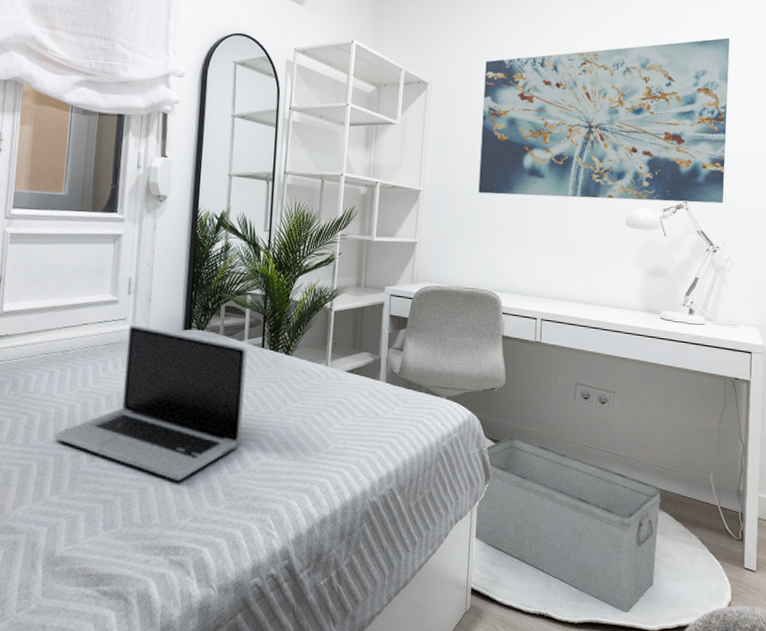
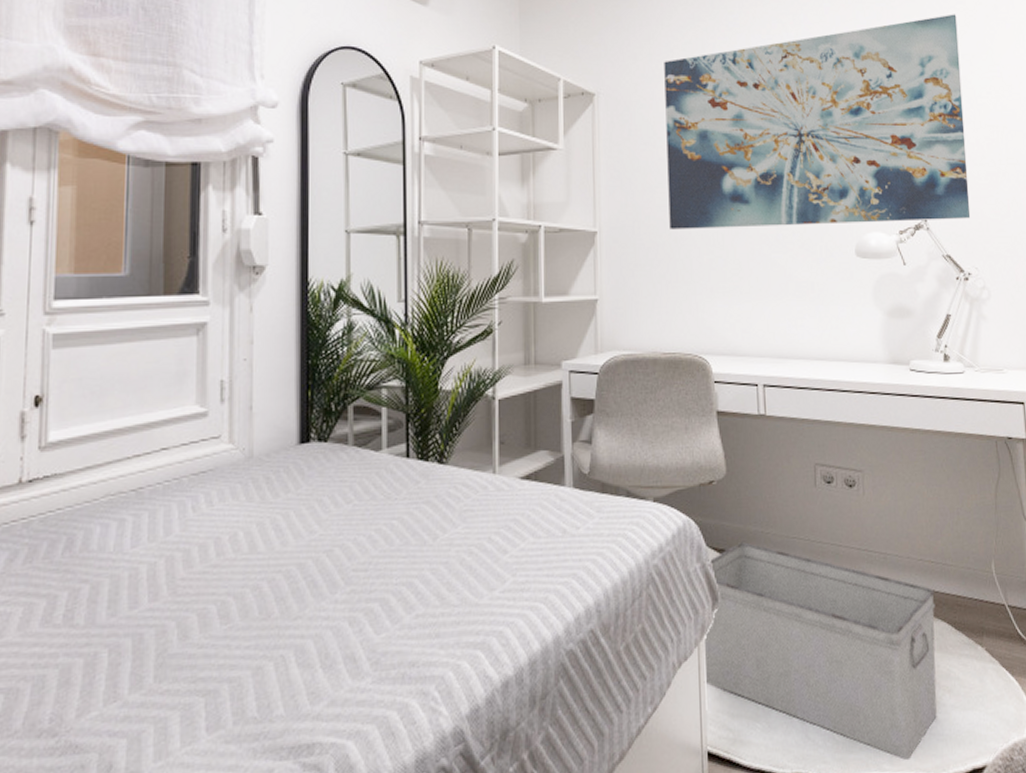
laptop: present [54,324,247,480] -> none [130,443,387,652]

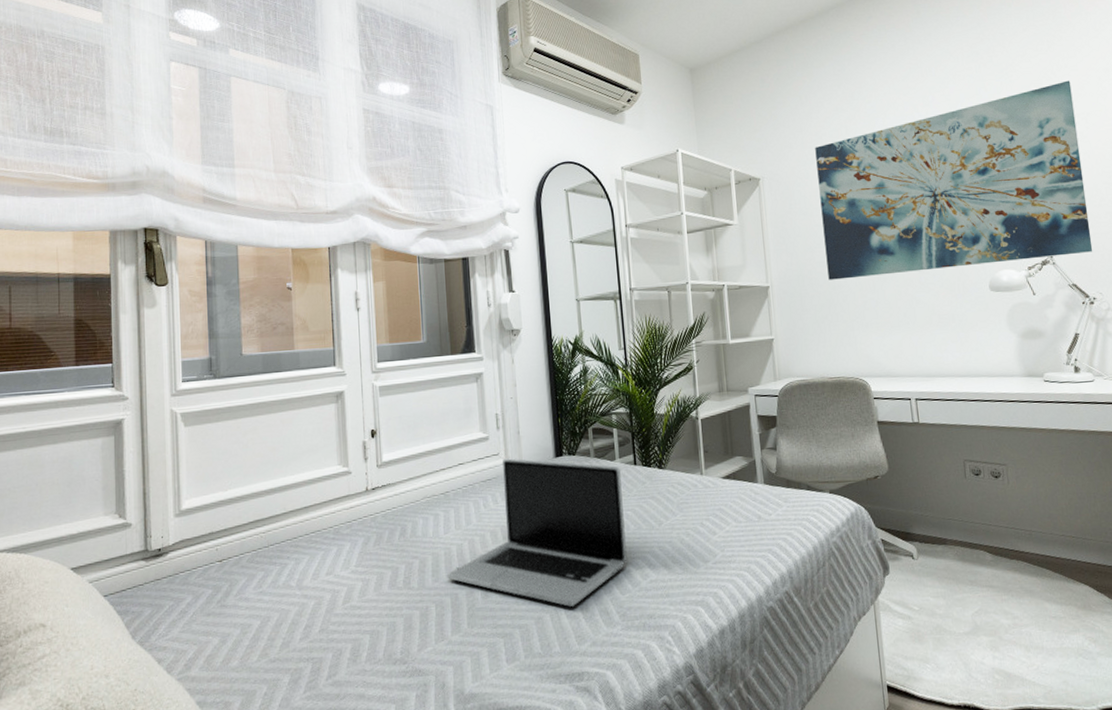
laptop: none [130,443,387,652] -> present [447,458,627,607]
storage bin: present [703,542,937,760] -> none [878,523,1085,695]

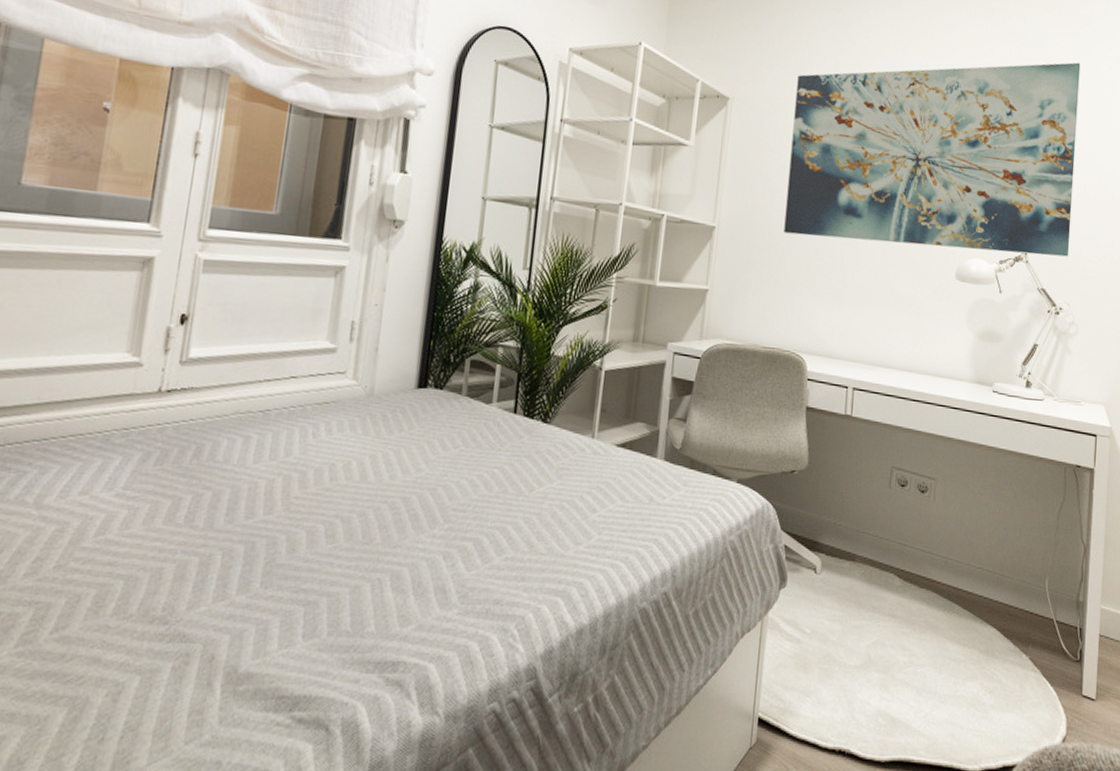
laptop: present [447,458,627,607] -> none [246,379,496,577]

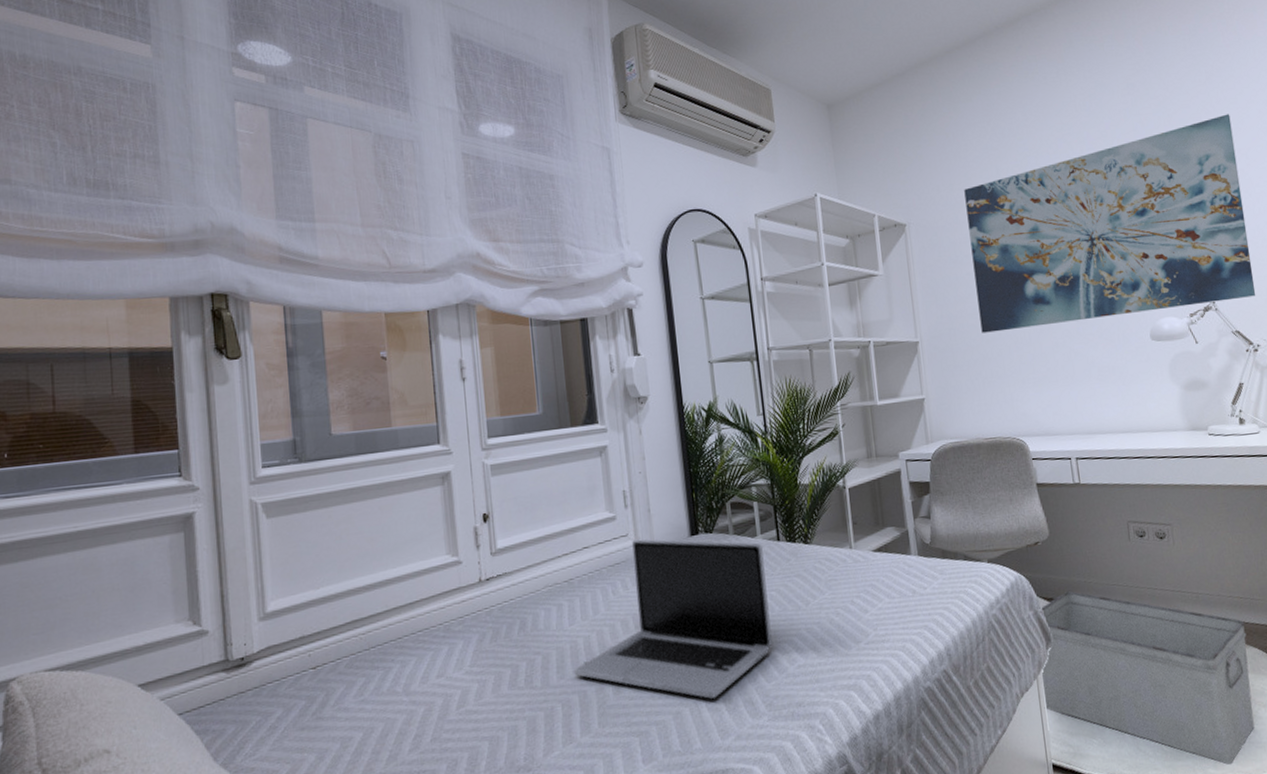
laptop: none [246,379,496,577] -> present [574,539,772,699]
storage bin: none [763,530,989,749] -> present [1039,591,1255,765]

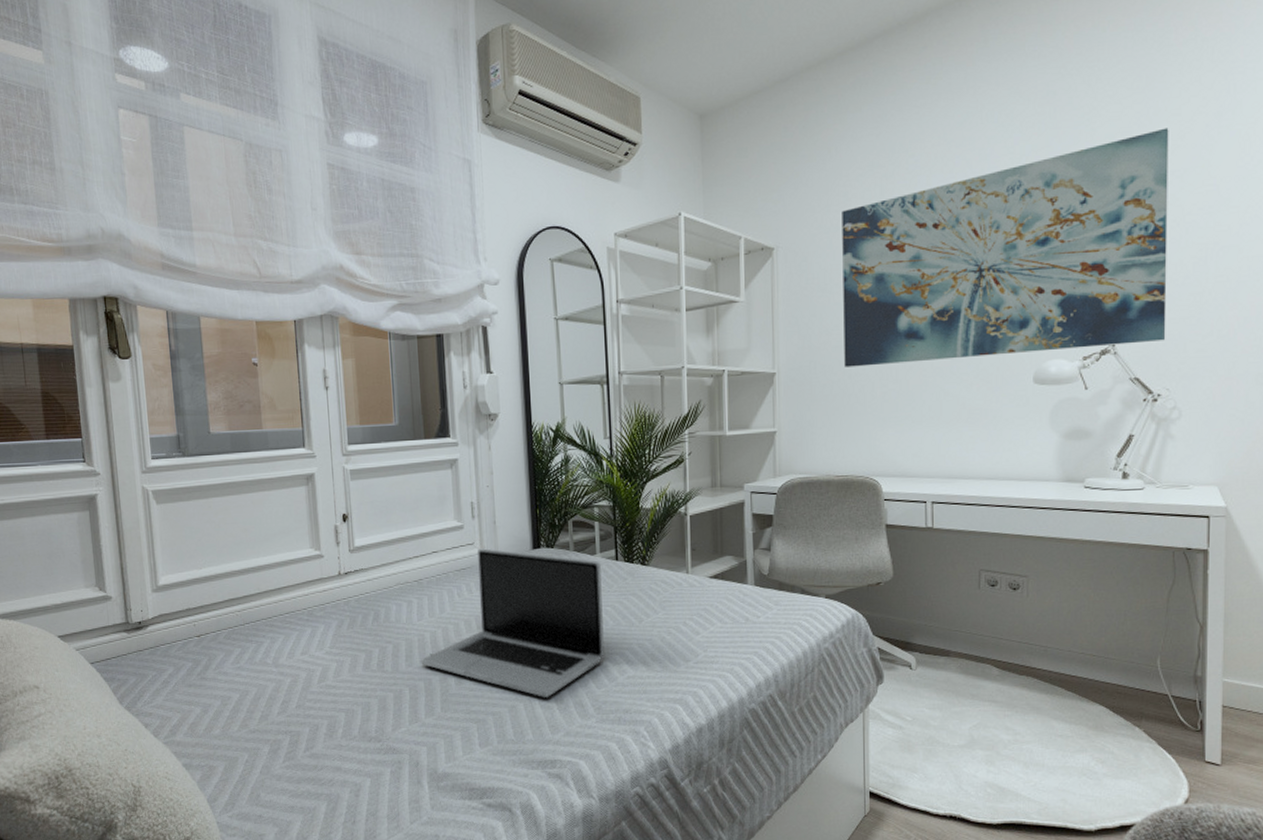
storage bin: present [1039,591,1255,765] -> none [867,633,1094,812]

